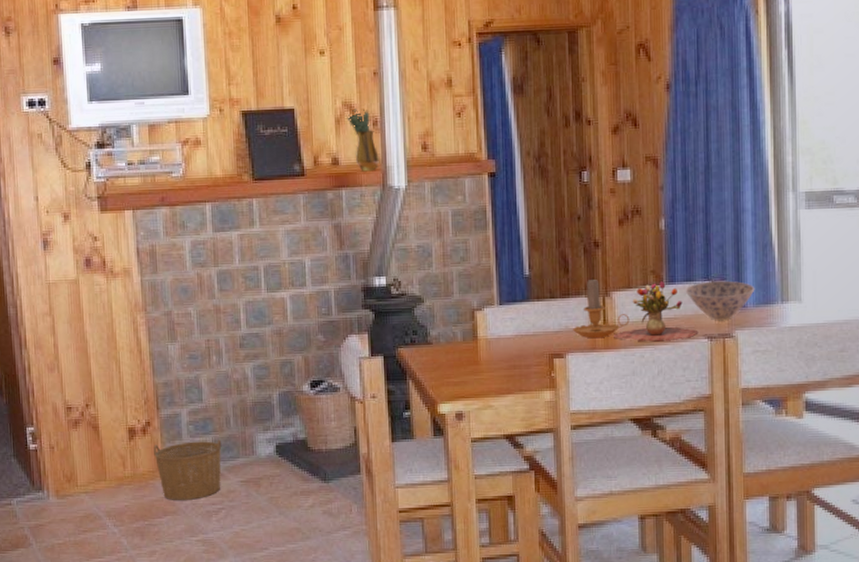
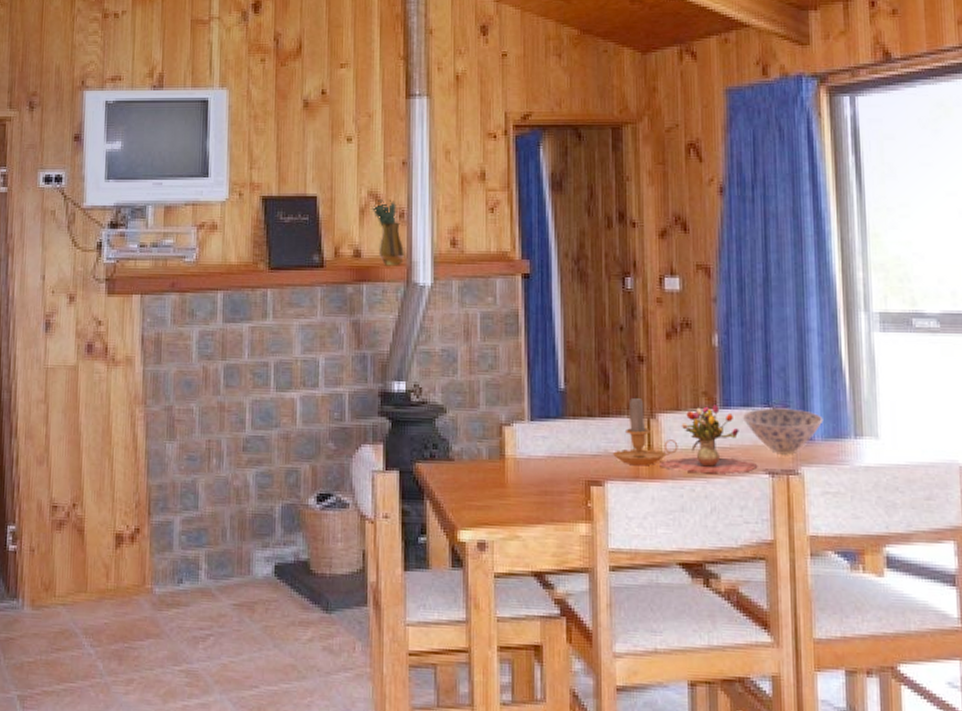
basket: present [154,439,222,500] -> none [141,554,216,622]

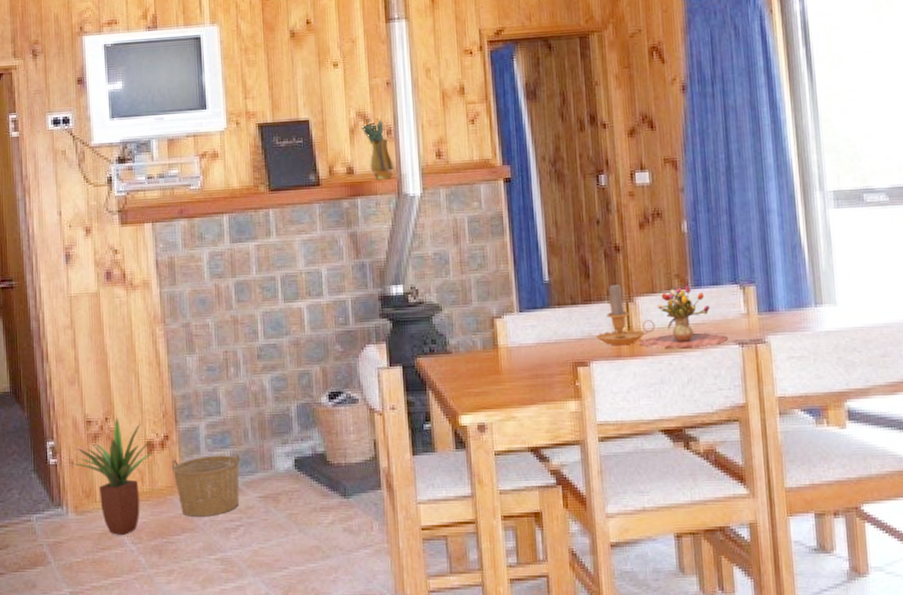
potted plant: none [32,504,122,636] -> present [71,417,153,535]
basket: none [141,554,216,622] -> present [172,453,240,517]
bowl: present [742,408,824,453] -> none [712,284,786,325]

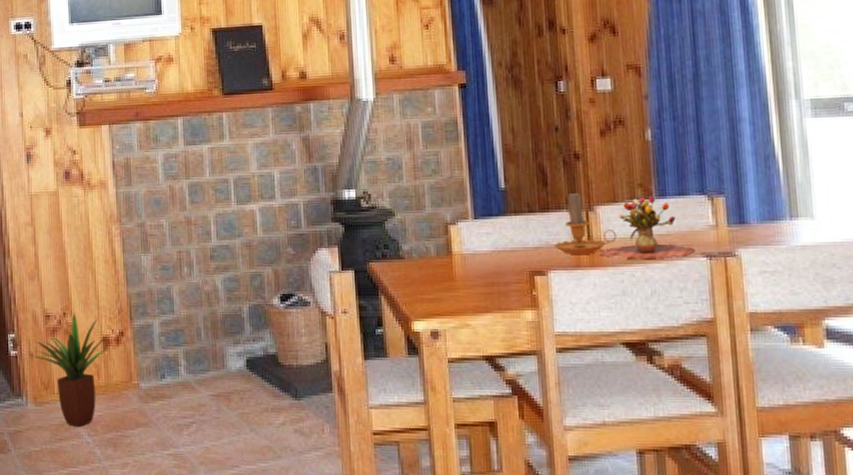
basket: present [172,453,240,517] -> none [127,352,193,412]
vase: present [361,118,394,180] -> none [314,24,347,85]

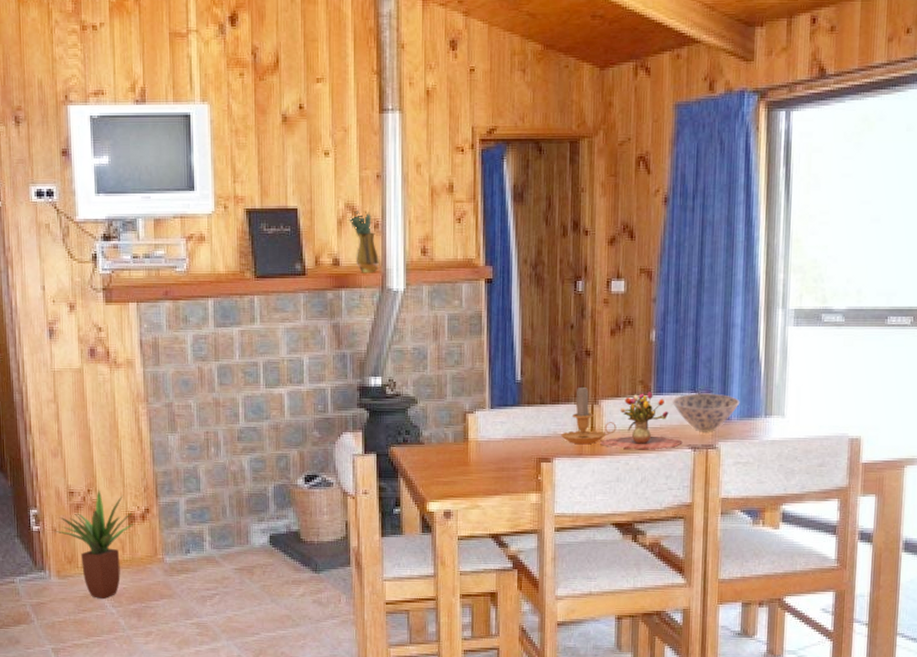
vase: none [314,24,347,85] -> present [349,211,379,273]
bowl: none [678,195,759,237] -> present [672,393,740,431]

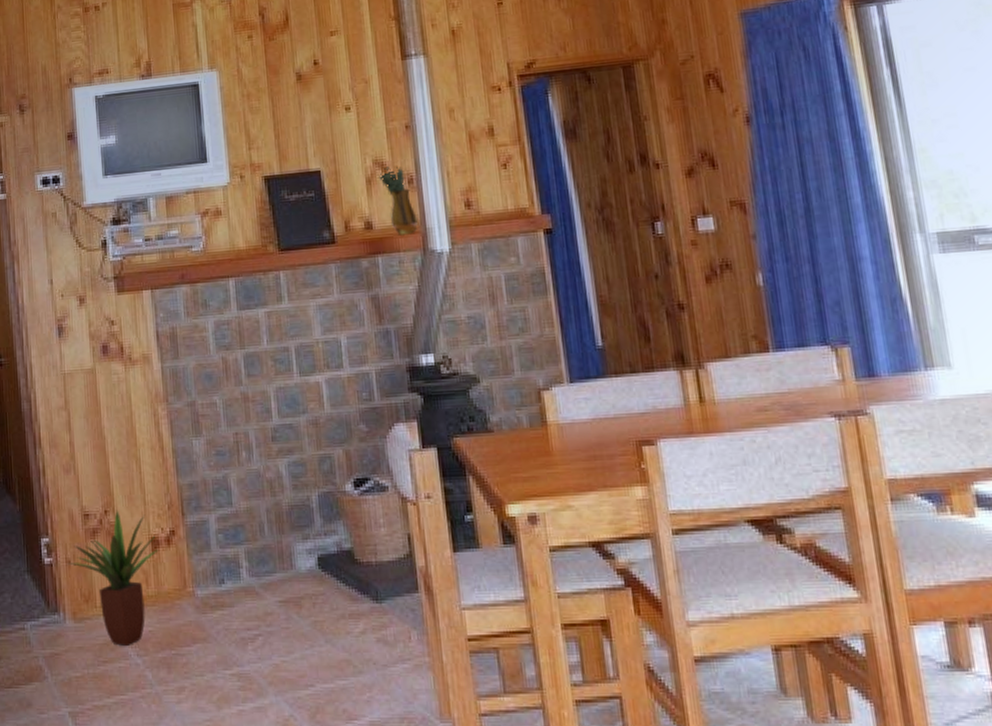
candle: present [560,385,617,445] -> none [661,346,733,421]
flower arrangement: present [600,392,683,450] -> none [714,348,822,423]
bowl: present [672,393,740,431] -> none [798,344,889,394]

